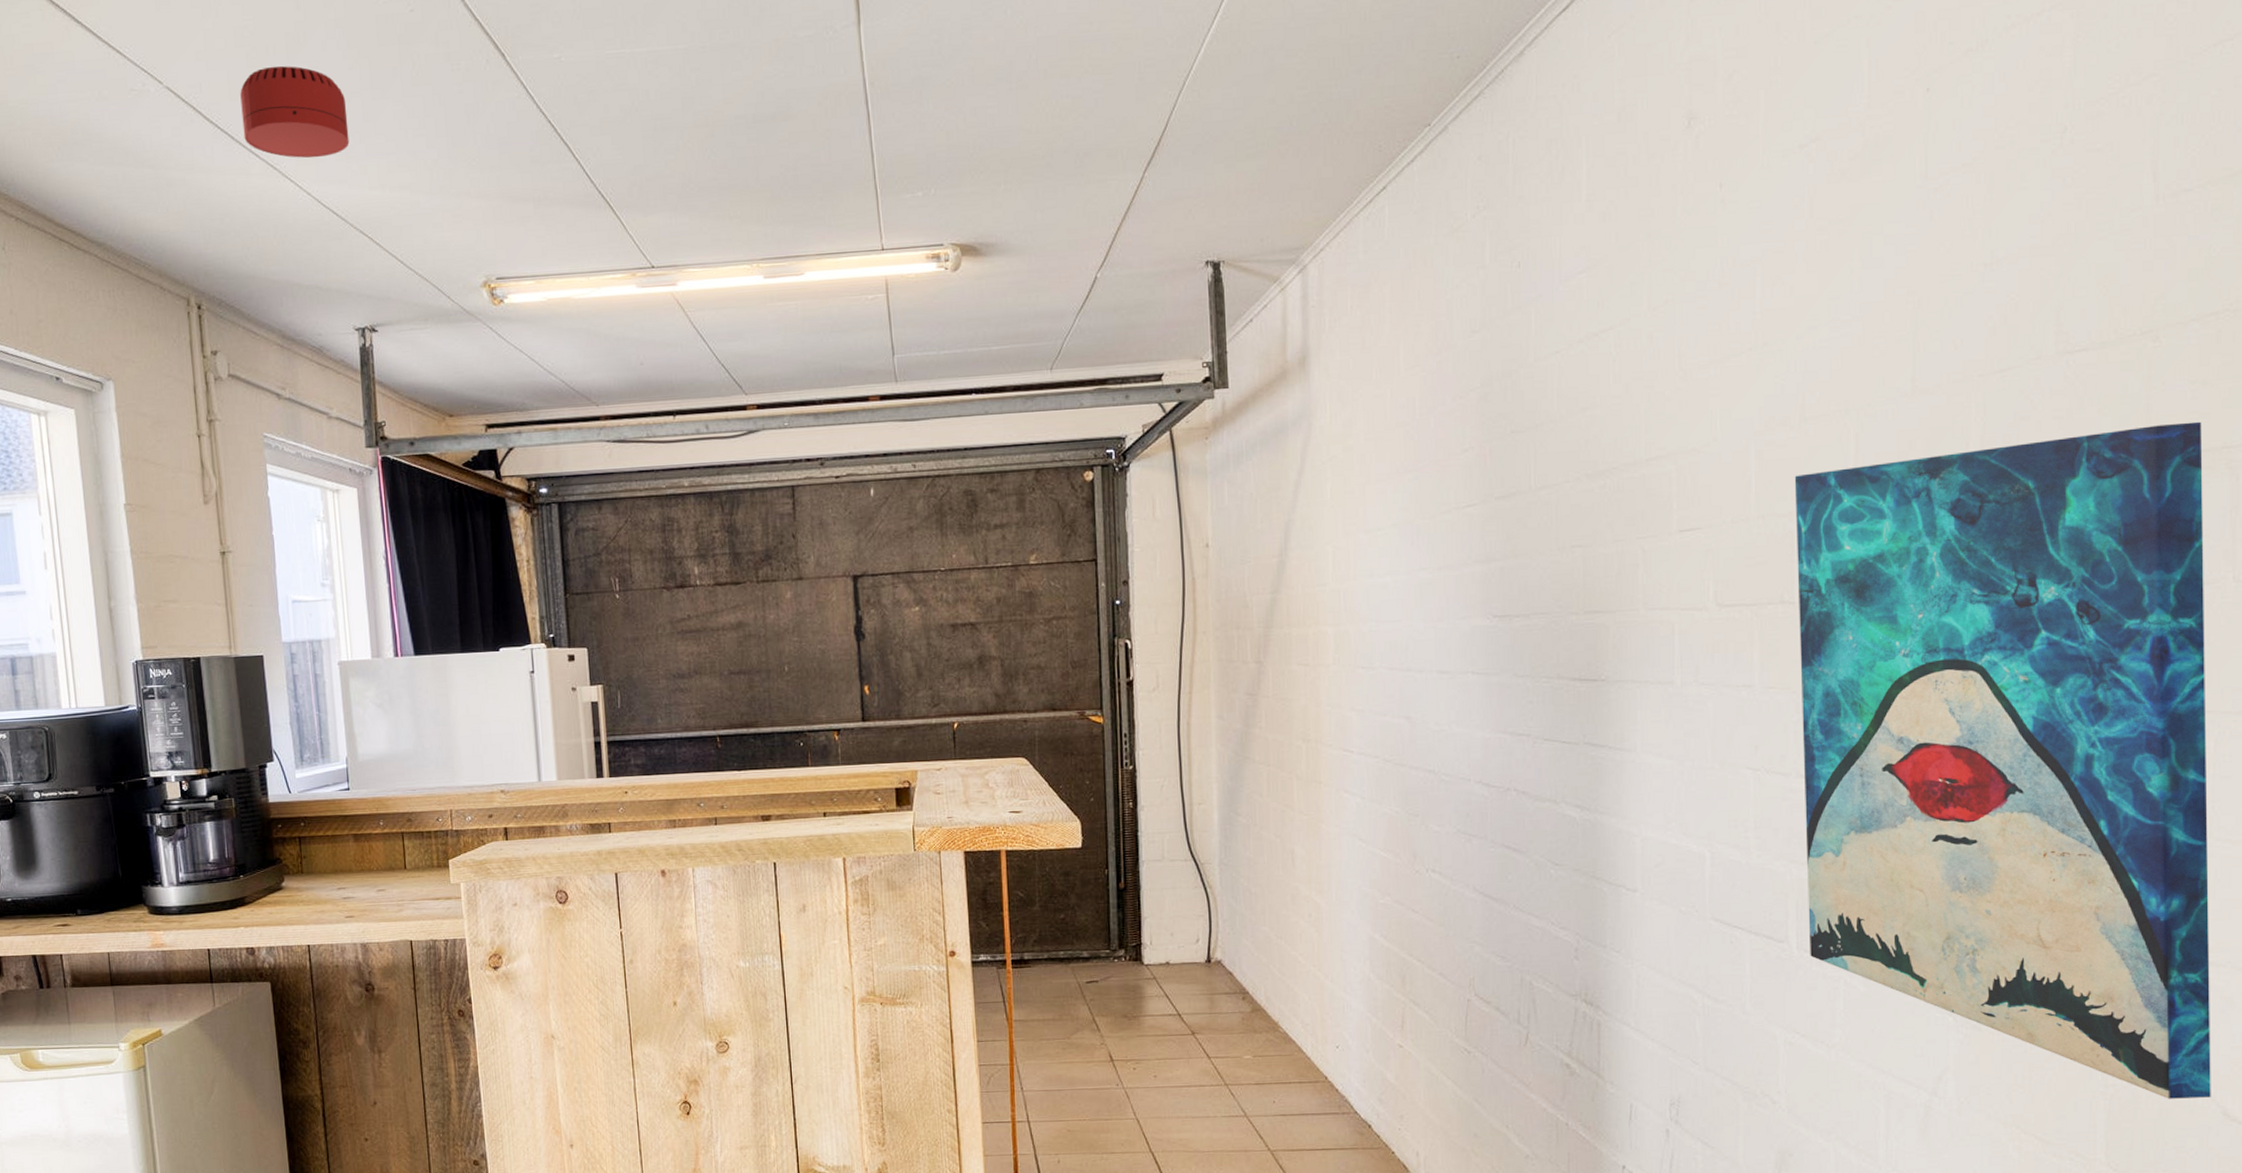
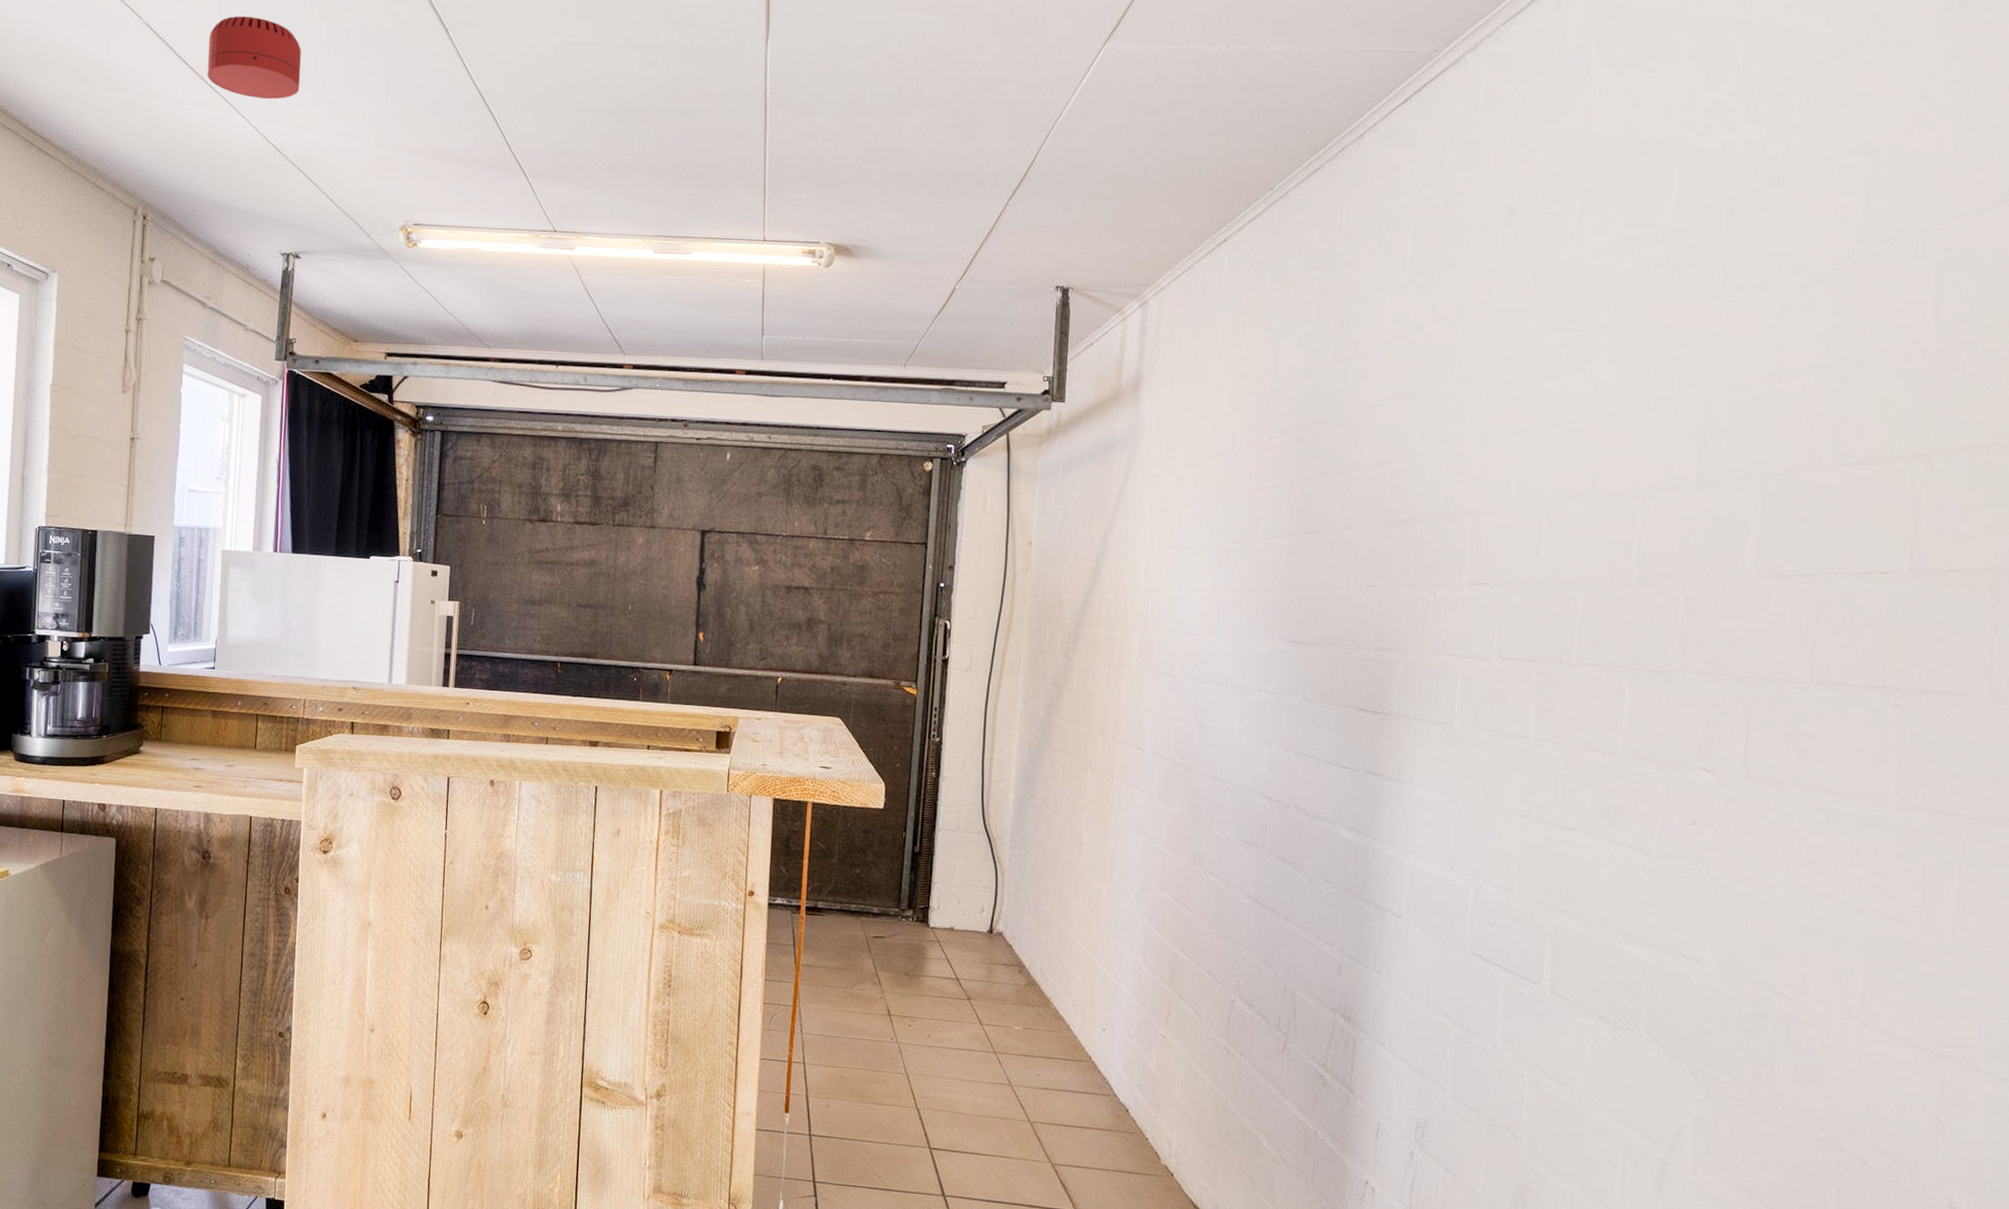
wall art: present [1794,421,2211,1099] -> none [1562,541,1967,1189]

